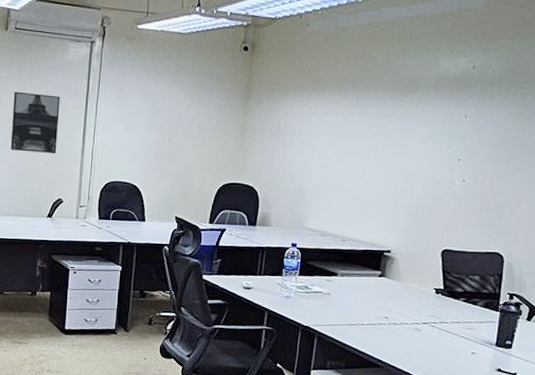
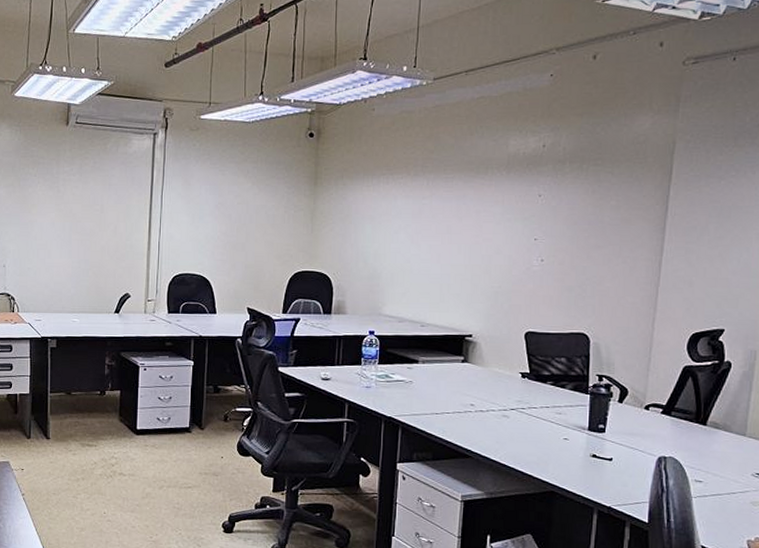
wall art: present [10,91,60,154] -> none [74,186,124,248]

